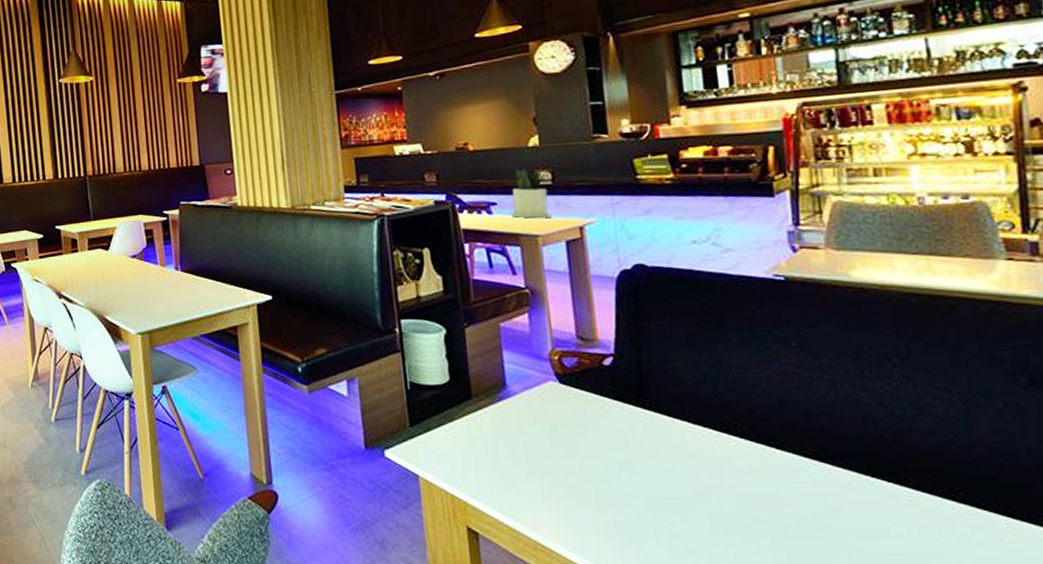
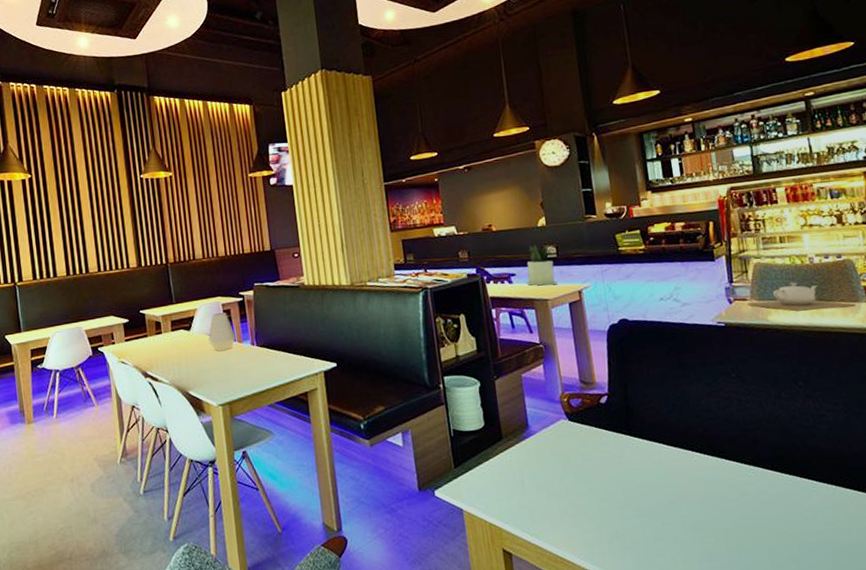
vase: none [128,231,158,275] -> present [208,312,236,352]
teapot: none [819,228,989,267] -> present [747,282,856,312]

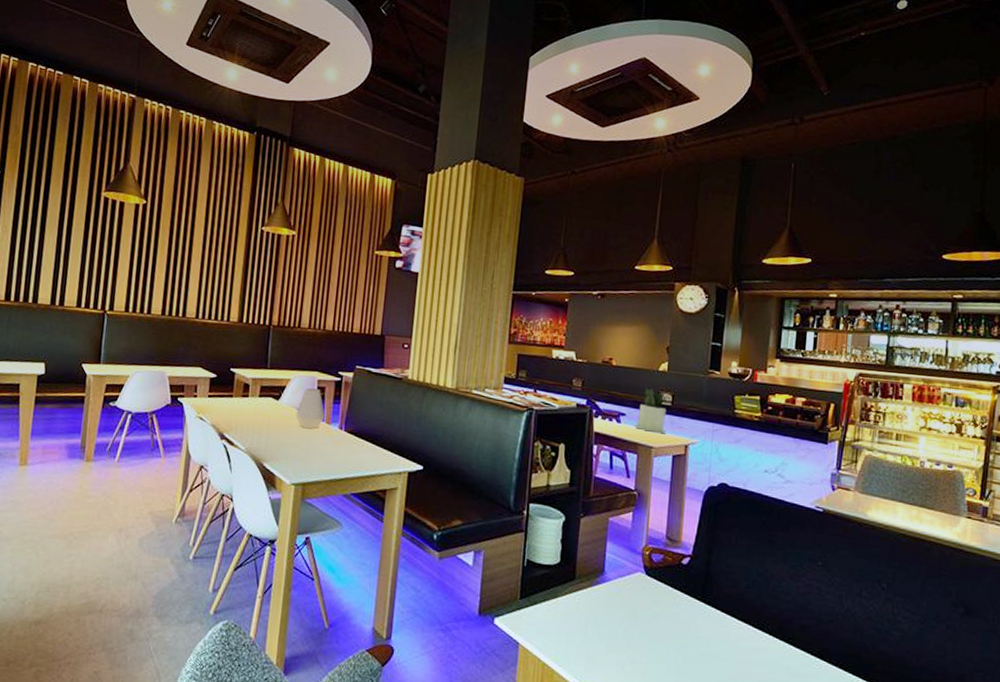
teapot: present [747,282,856,312] -> none [850,482,956,521]

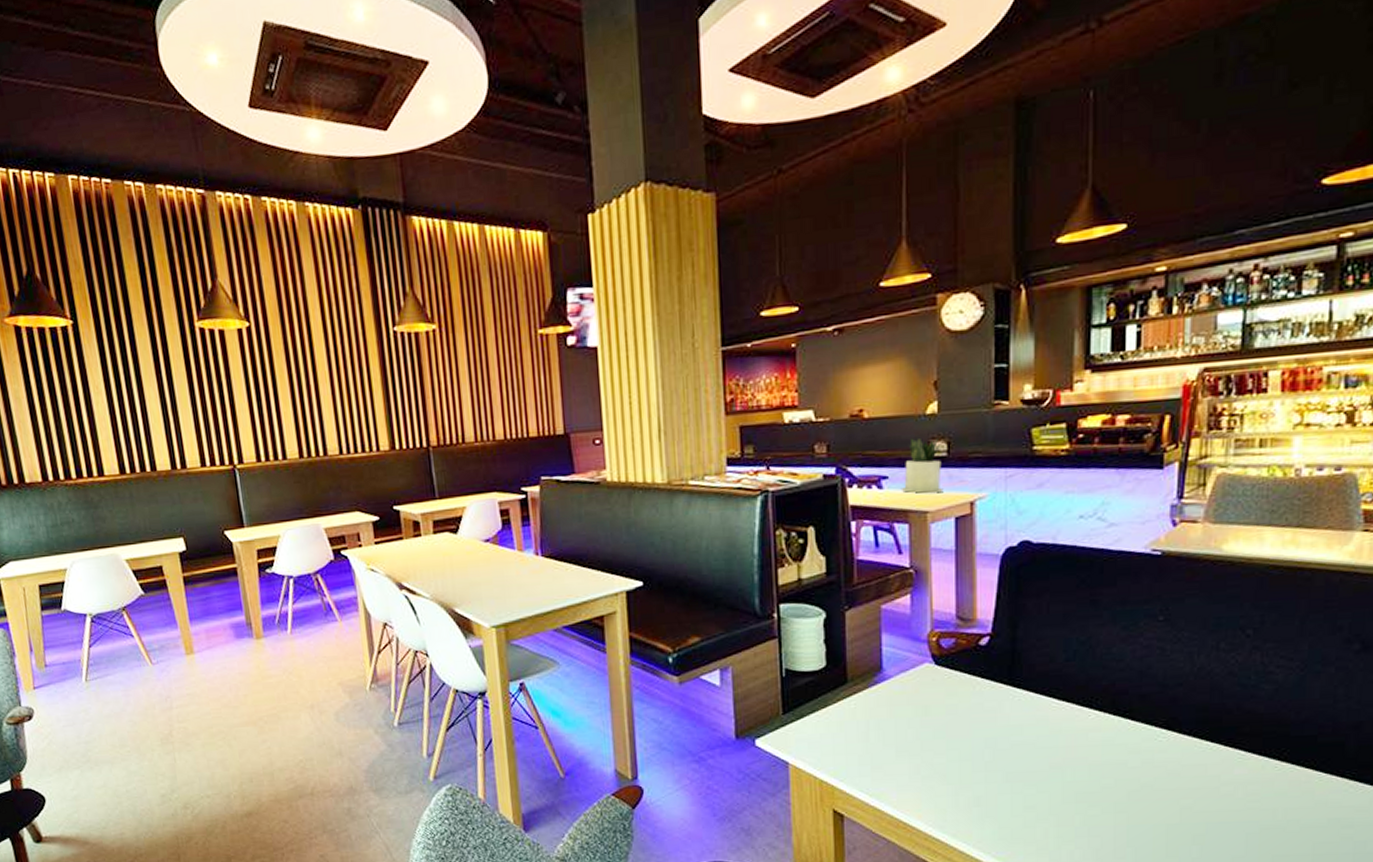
vase: present [296,387,325,430] -> none [480,512,515,562]

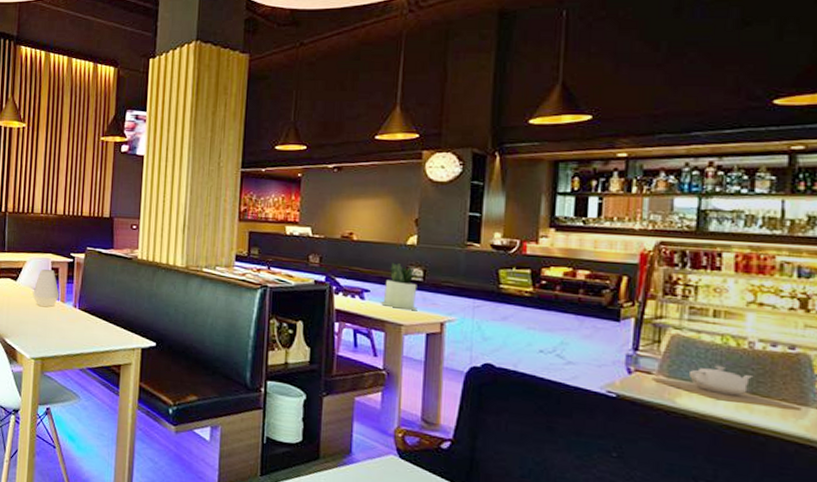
vase: none [480,512,515,562] -> present [33,269,60,308]
teapot: none [1197,501,1347,540] -> present [651,365,802,412]

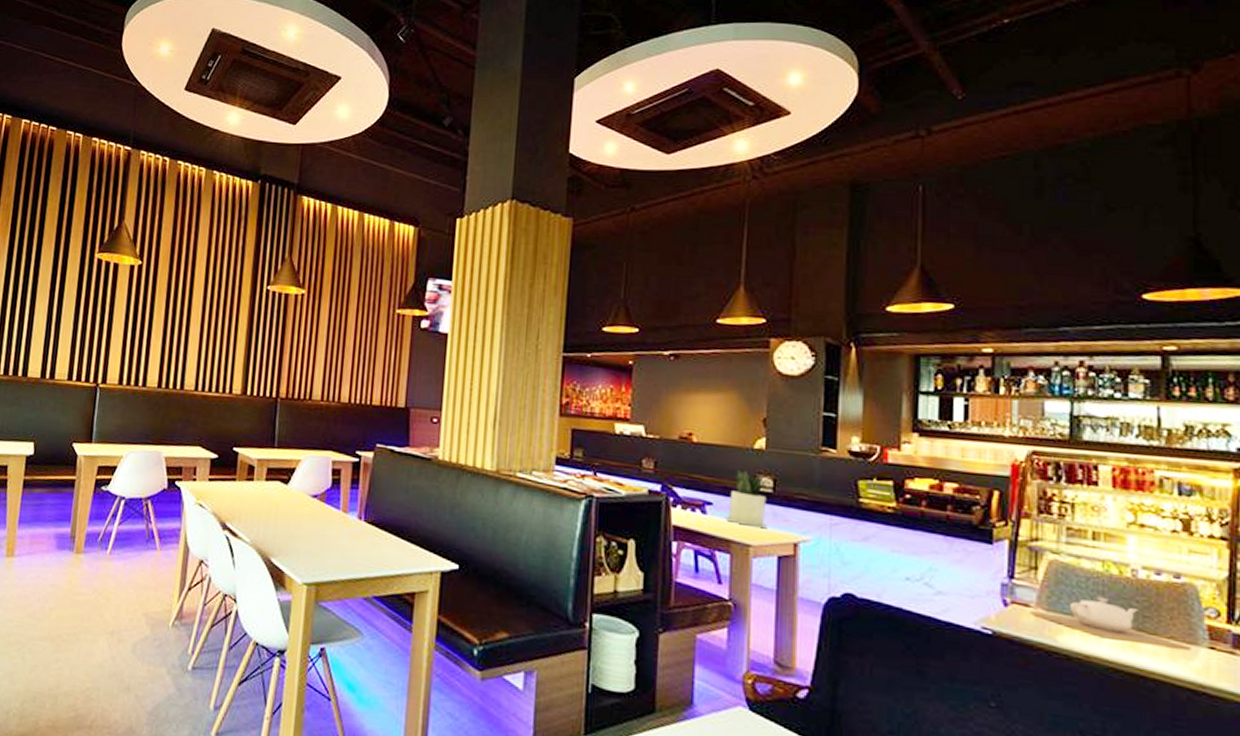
vase: present [33,269,60,308] -> none [307,470,341,519]

